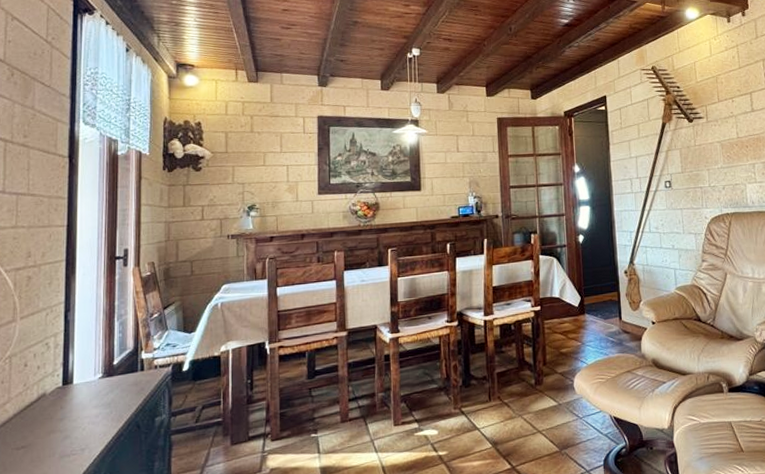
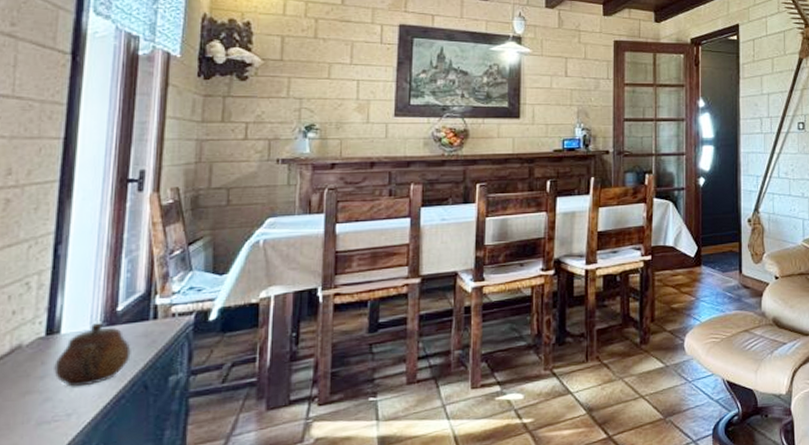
teapot: none [70,374,126,427] -> present [54,322,131,387]

